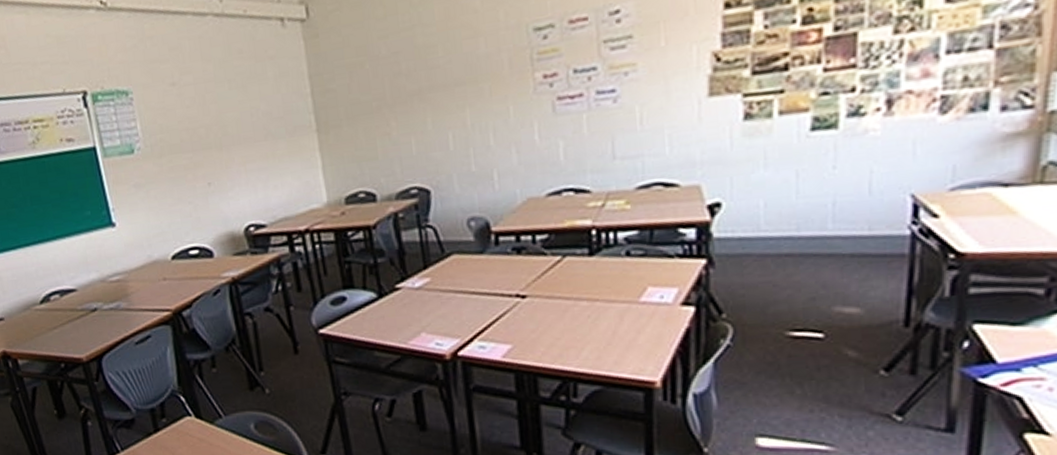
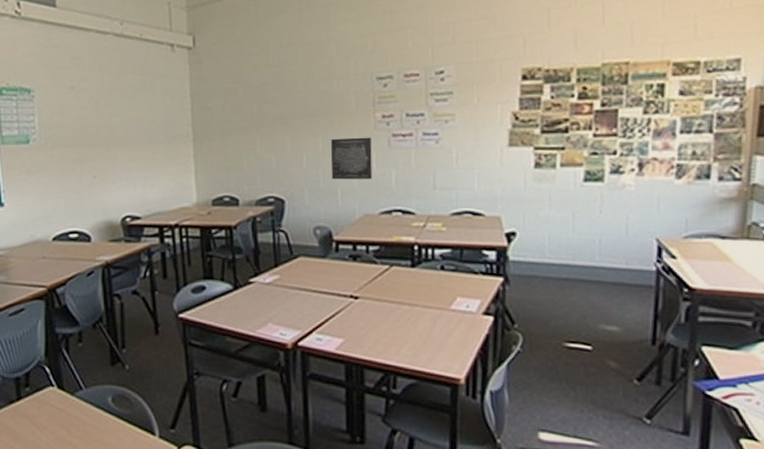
wall art: none [481,103,535,161] -> present [330,137,373,180]

